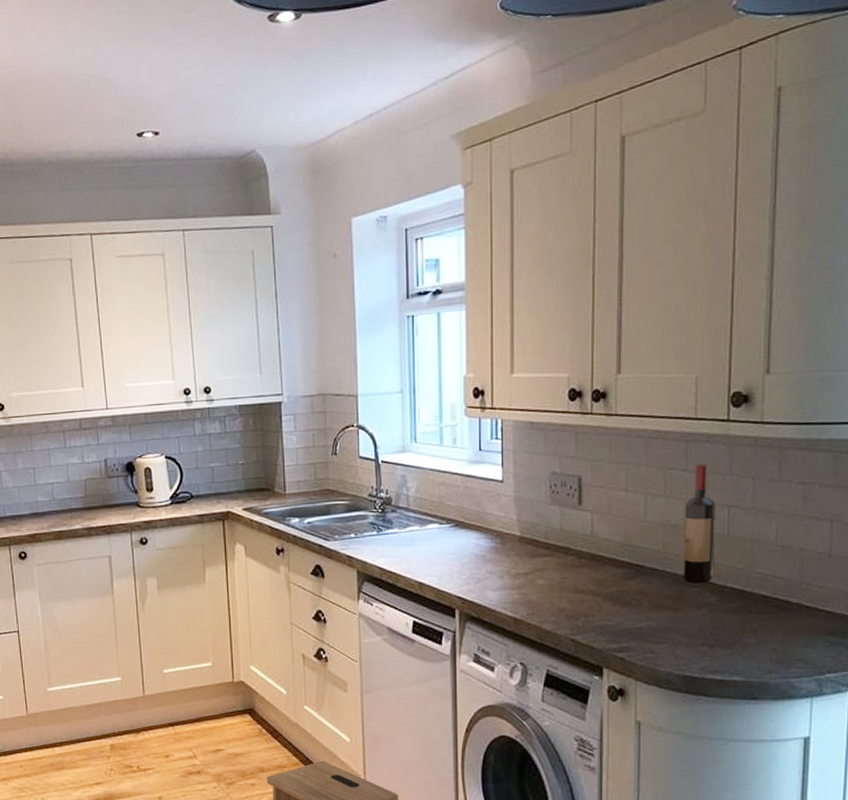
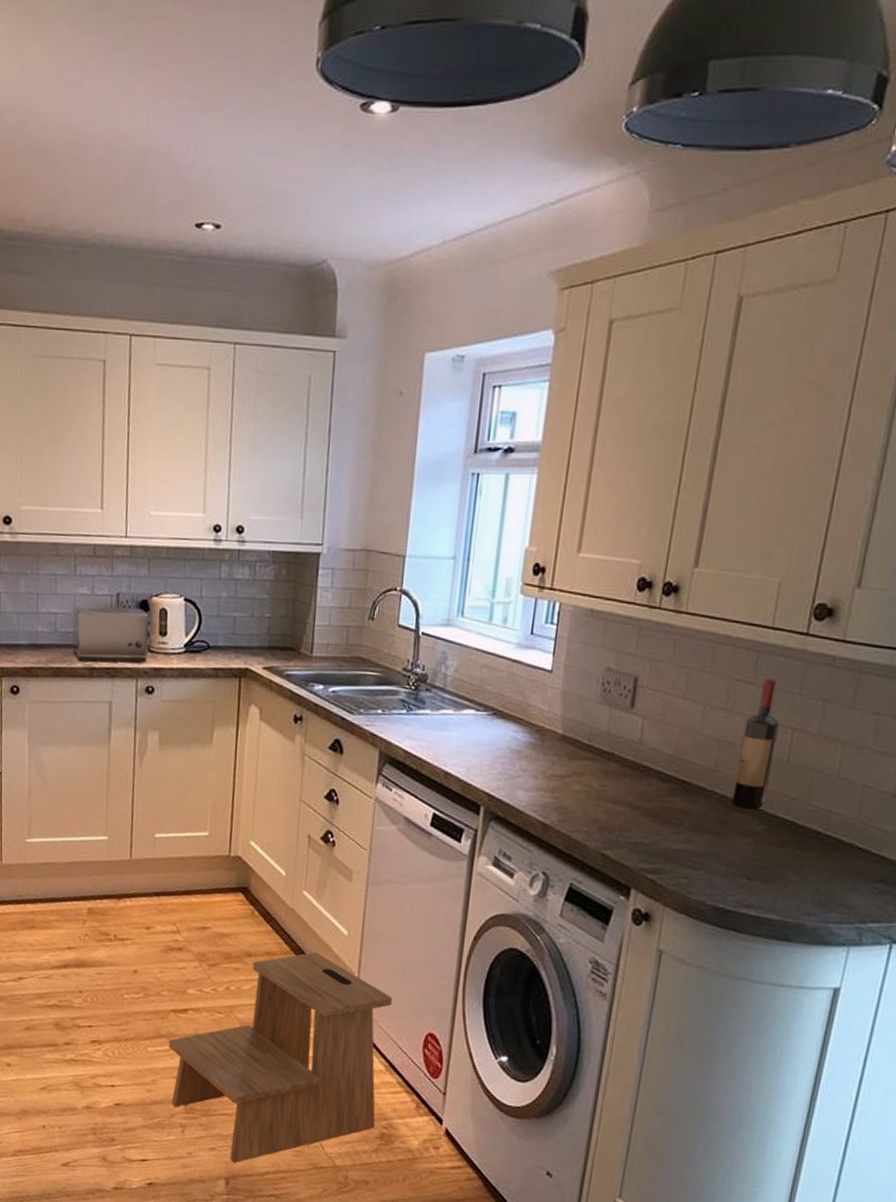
toaster: none [67,470,138,524] -> present [72,606,151,663]

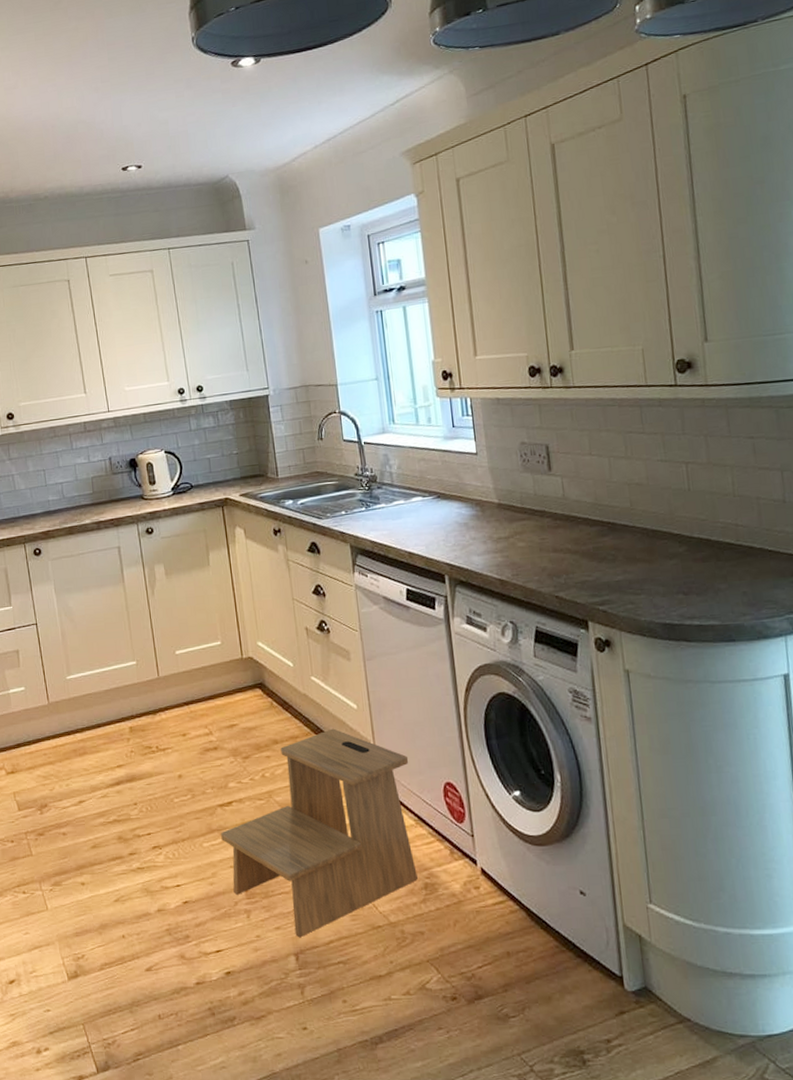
toaster: present [72,606,151,663] -> none [75,466,143,519]
wine bottle: present [731,678,779,810] -> none [645,426,680,536]

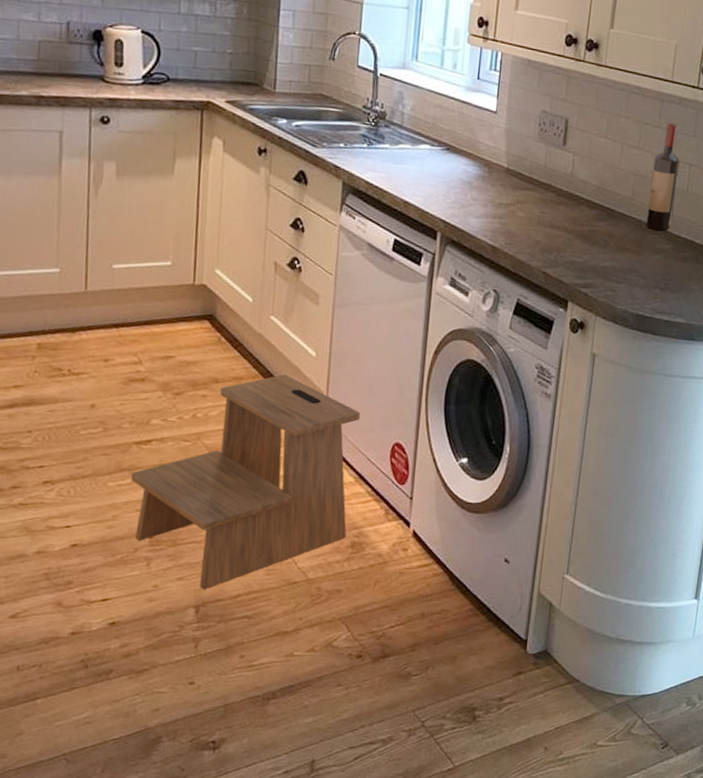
wine bottle: none [645,426,680,536] -> present [646,123,680,232]

